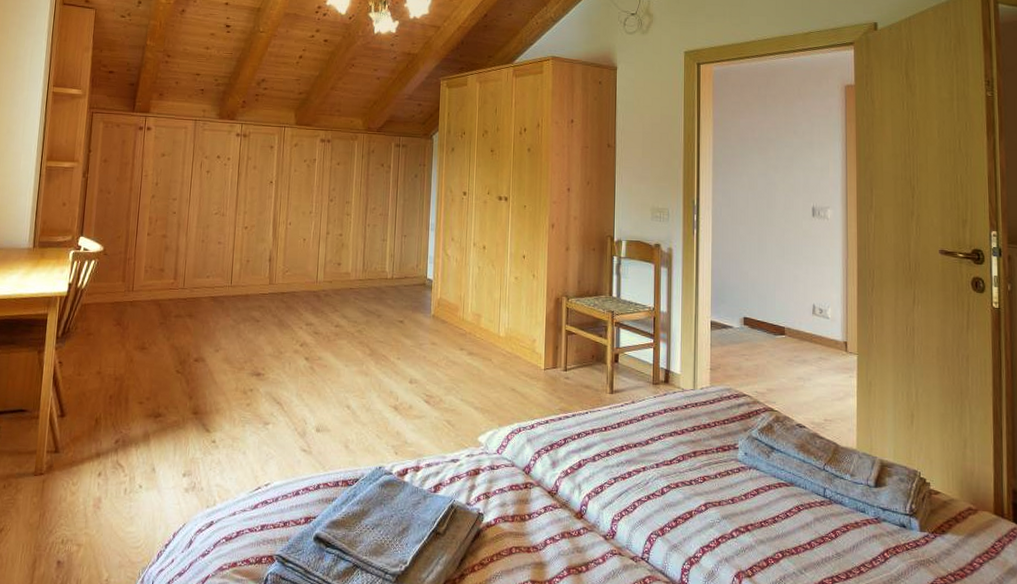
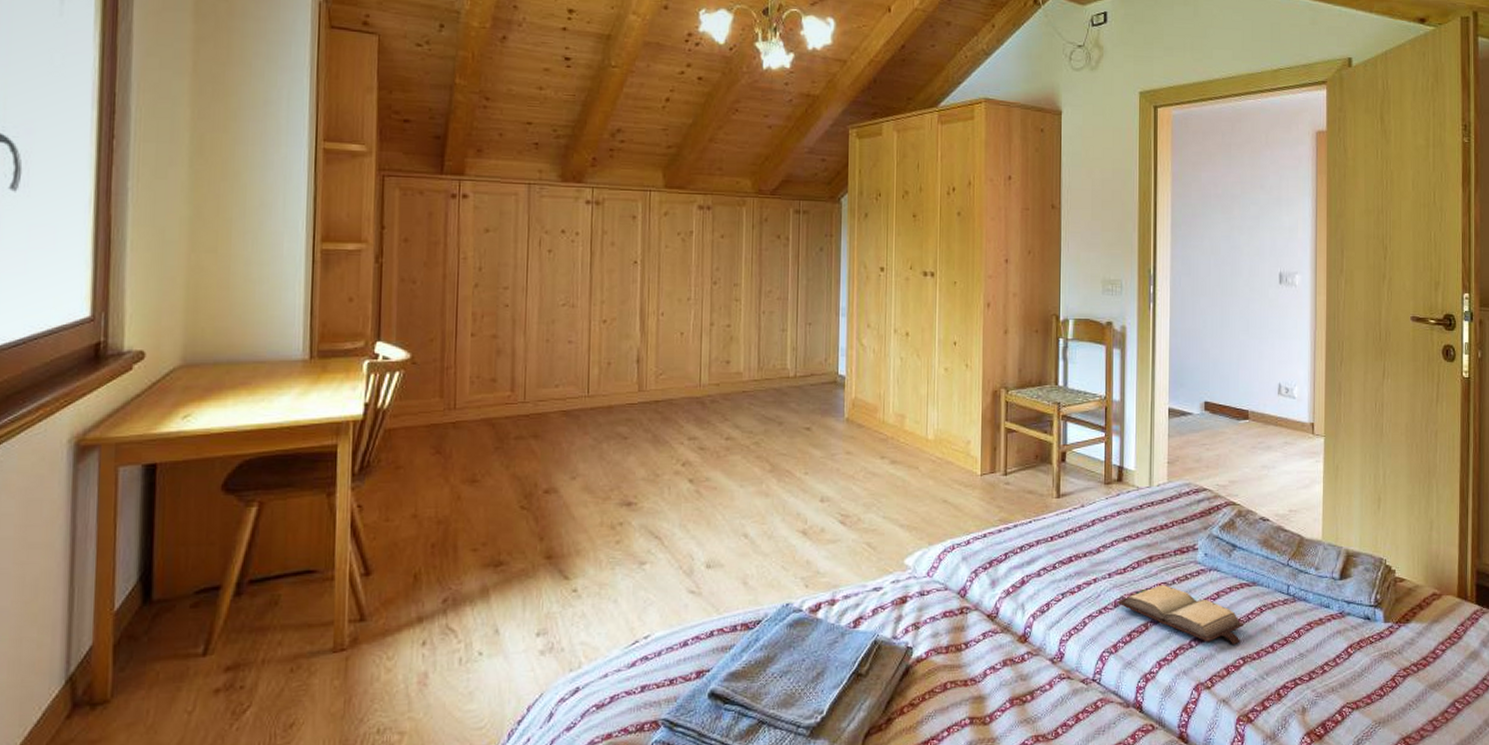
hardback book: none [664,478,783,539] -> present [1117,585,1244,645]

